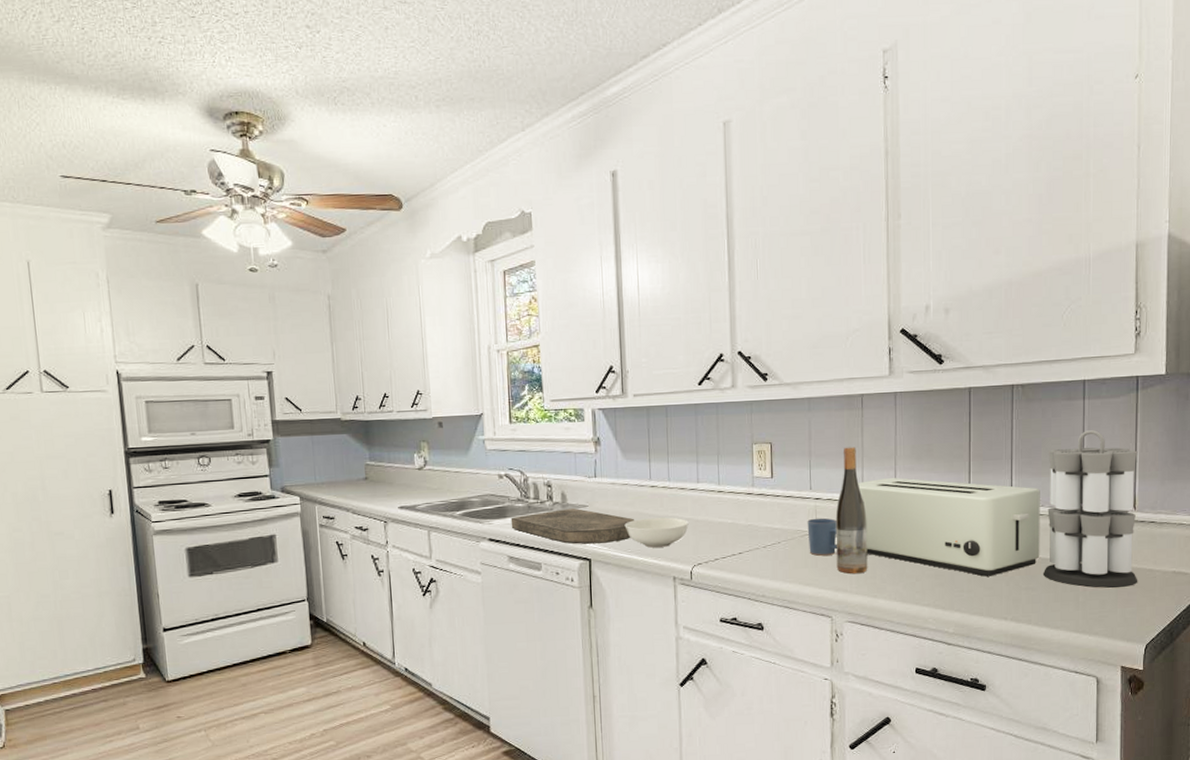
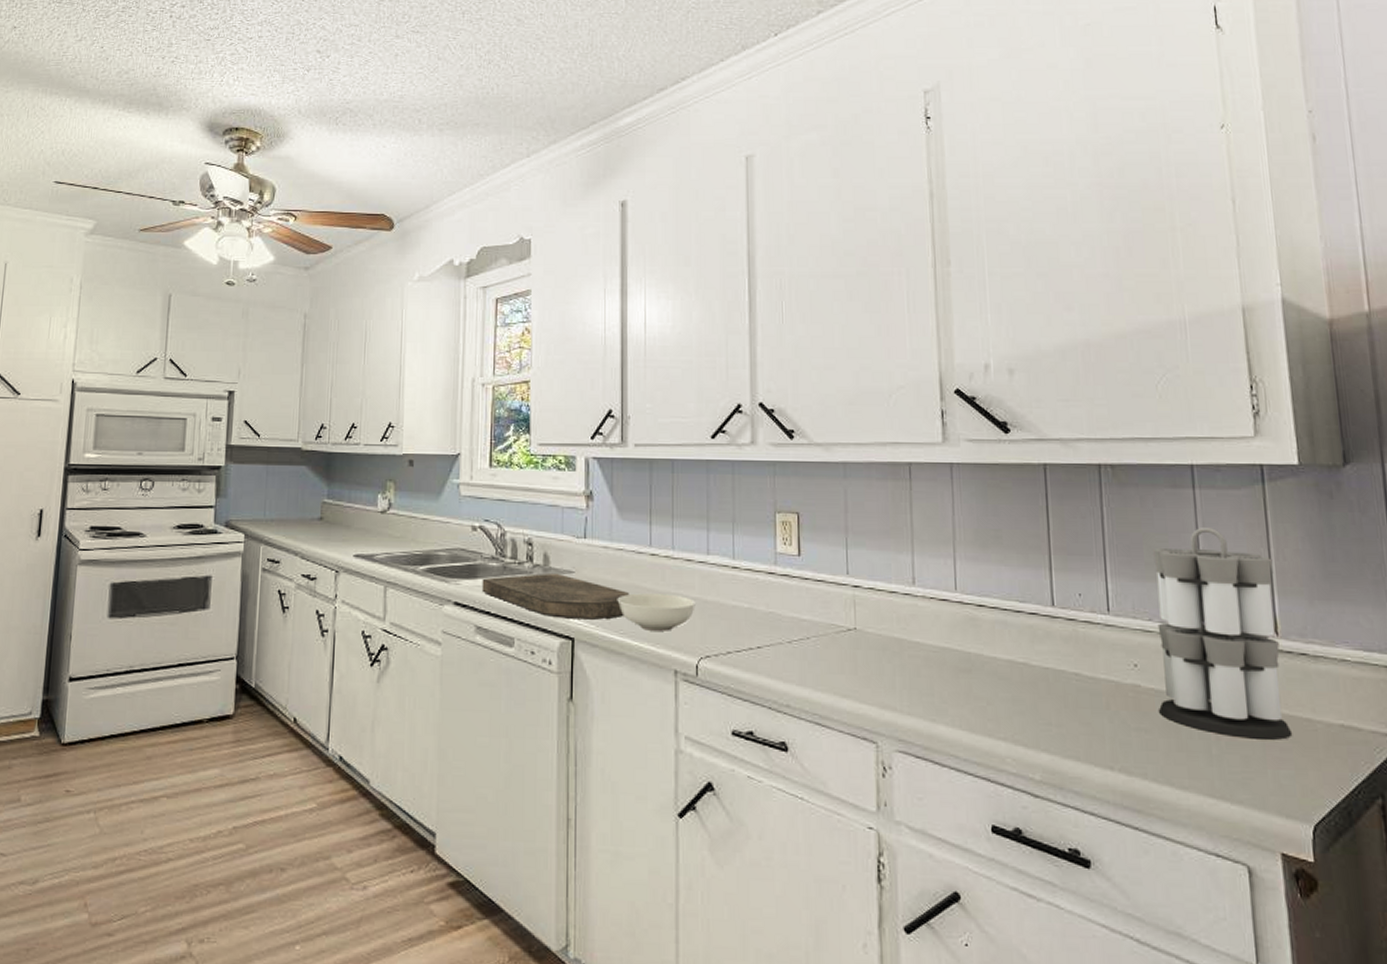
mug: present [807,517,837,557] -> none [843,610,882,662]
wine bottle: present [835,447,868,574] -> none [879,525,923,689]
toaster: present [858,477,1040,577] -> none [907,567,1153,708]

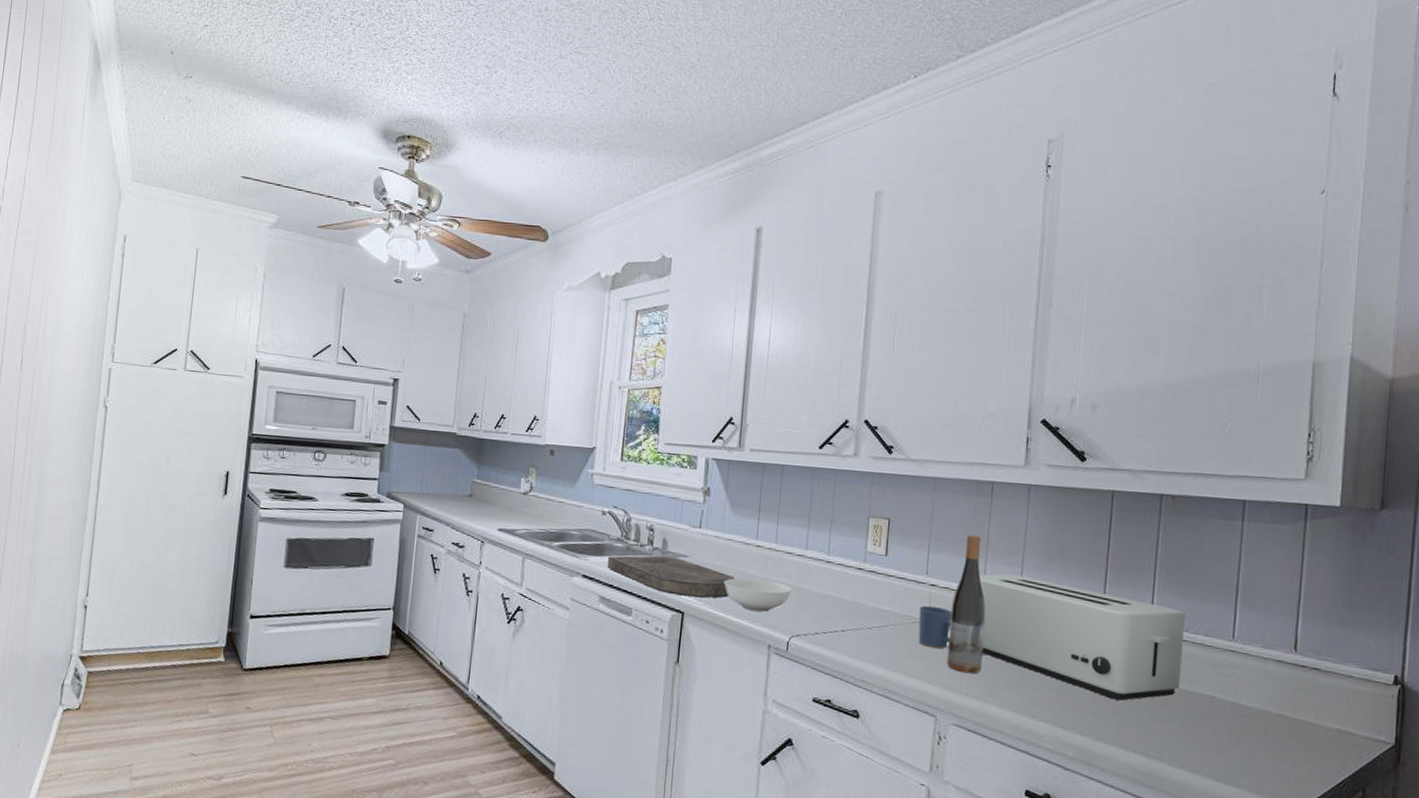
mug: none [843,610,882,662] -> present [918,605,952,649]
wine bottle: none [879,525,923,689] -> present [946,535,986,674]
toaster: none [907,567,1153,708] -> present [979,574,1185,701]
spice rack: present [1151,526,1291,740] -> none [1183,555,1303,738]

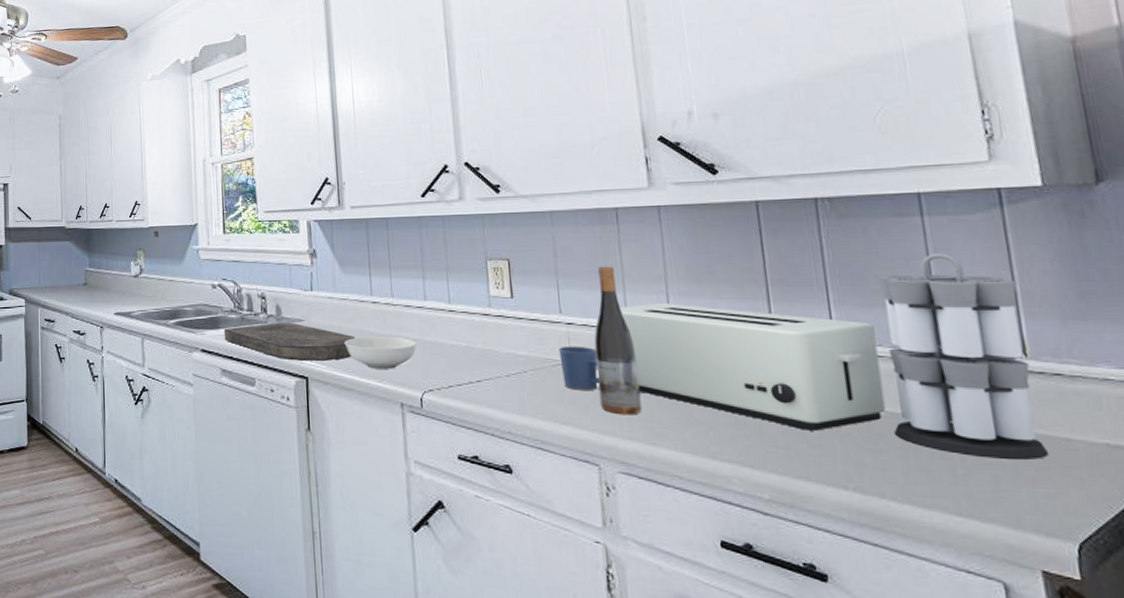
spice rack: none [1183,555,1303,738] -> present [878,252,1048,460]

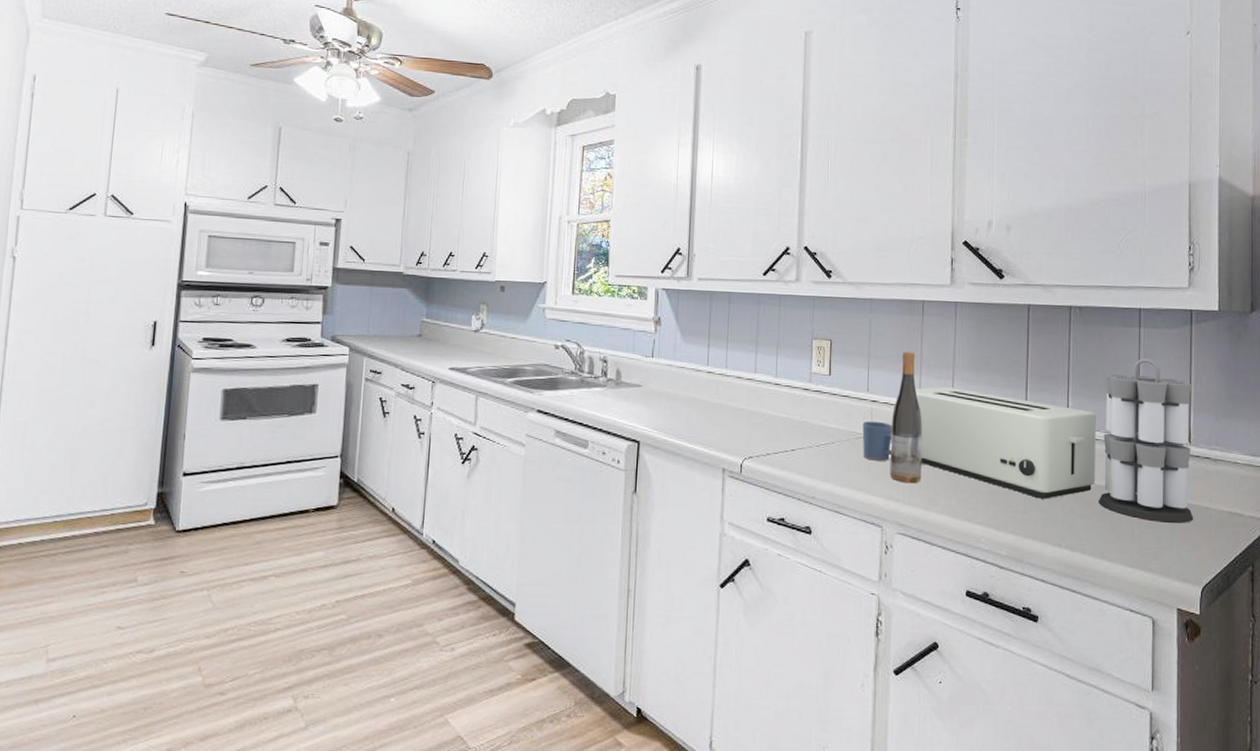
cutting board: present [224,321,355,361] -> none [561,386,688,426]
bowl: present [344,337,417,369] -> none [677,404,743,436]

